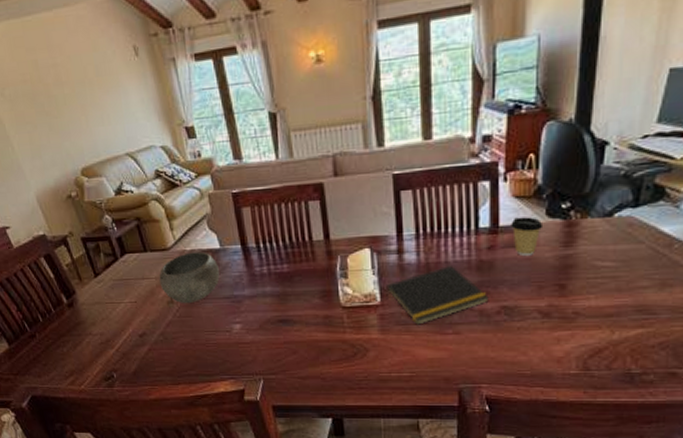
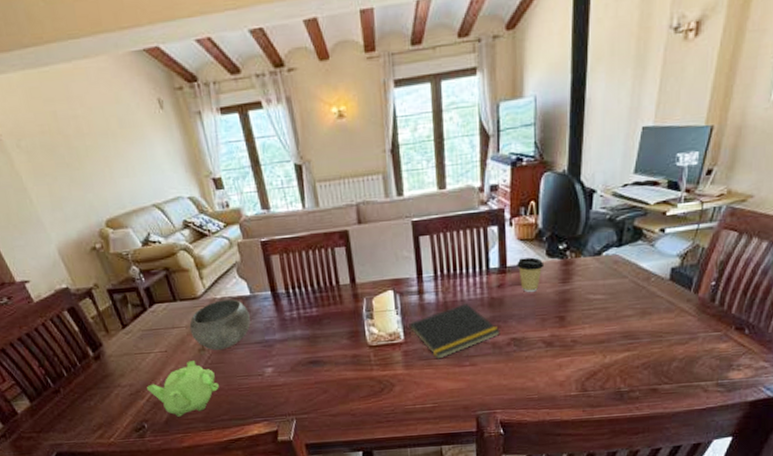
teapot: none [117,313,187,369] -> present [147,361,219,417]

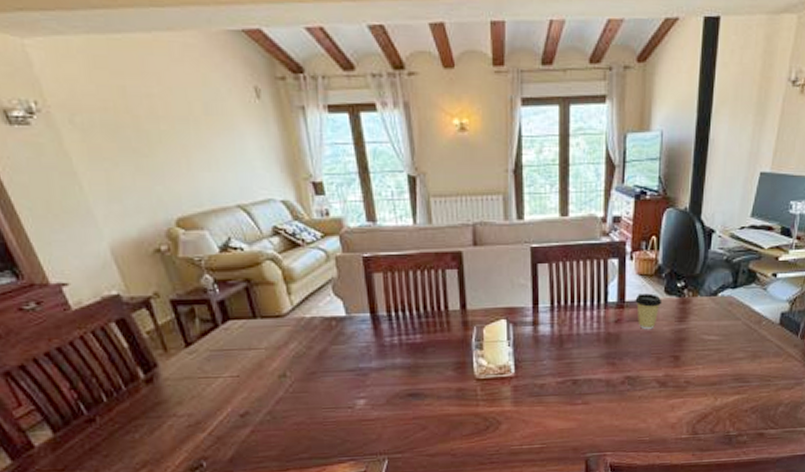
teapot: present [147,361,219,417] -> none [210,388,300,454]
bowl: present [189,299,251,350] -> none [269,319,344,377]
notepad: present [409,304,500,359] -> none [521,338,615,396]

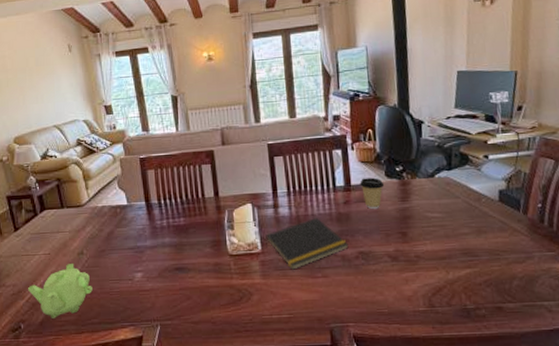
teapot: none [210,388,300,454] -> present [28,264,93,318]
notepad: none [521,338,615,396] -> present [265,218,349,270]

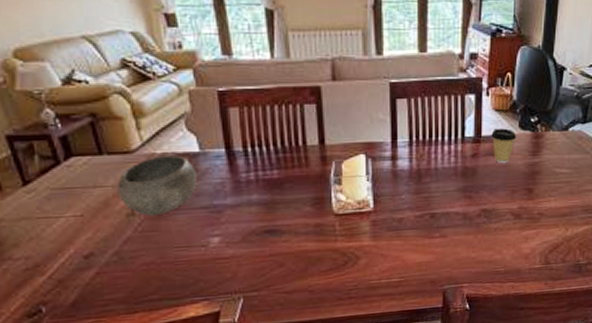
teapot: present [28,264,93,318] -> none [50,228,150,298]
bowl: none [72,207,126,254] -> present [117,155,197,215]
notepad: present [265,218,349,270] -> none [379,172,472,230]

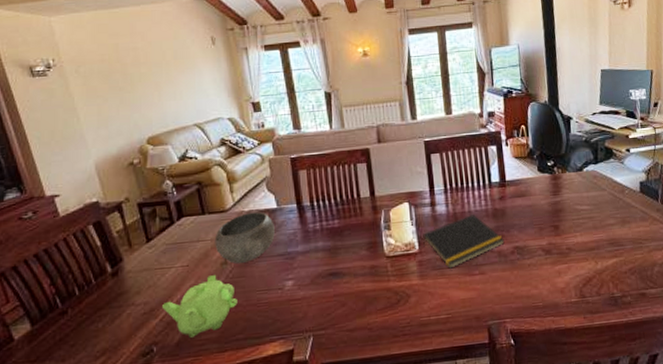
teapot: none [50,228,150,298] -> present [162,275,238,338]
notepad: none [379,172,472,230] -> present [423,214,505,269]
coffee cup: present [491,128,517,164] -> none [514,173,537,204]

